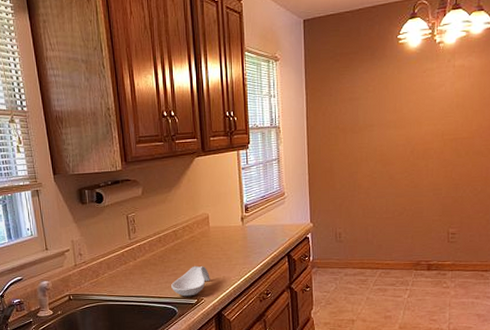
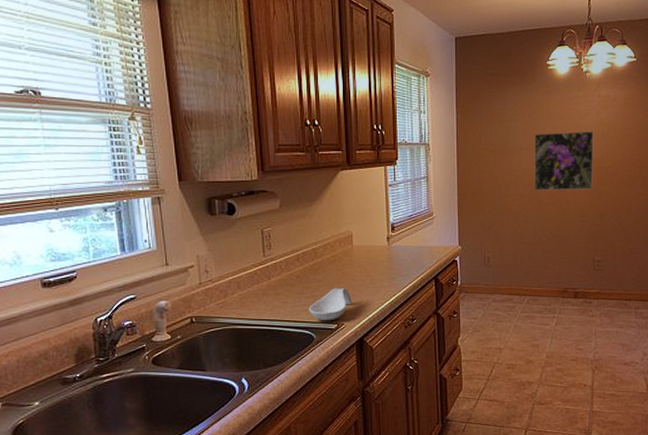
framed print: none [385,103,448,166] -> present [534,131,594,191]

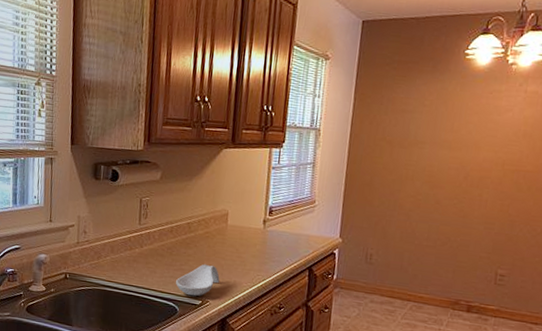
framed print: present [534,131,594,191] -> none [433,127,514,195]

